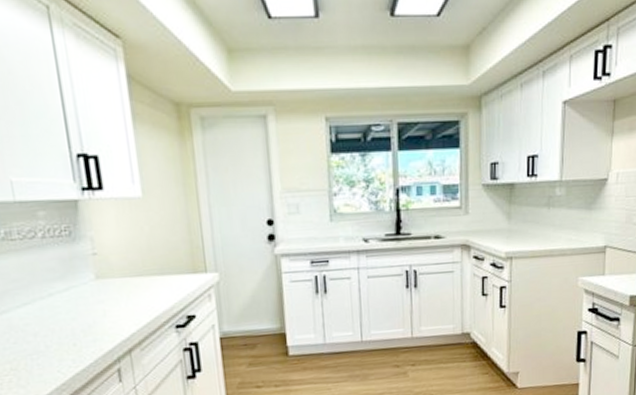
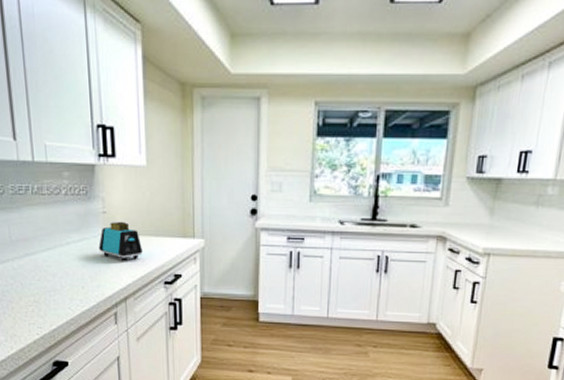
toaster: none [90,263,147,308] -> present [98,222,143,261]

